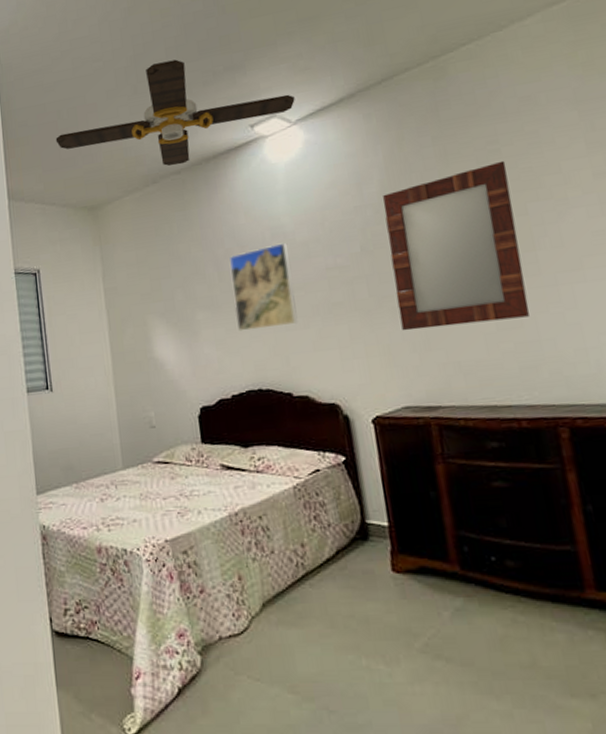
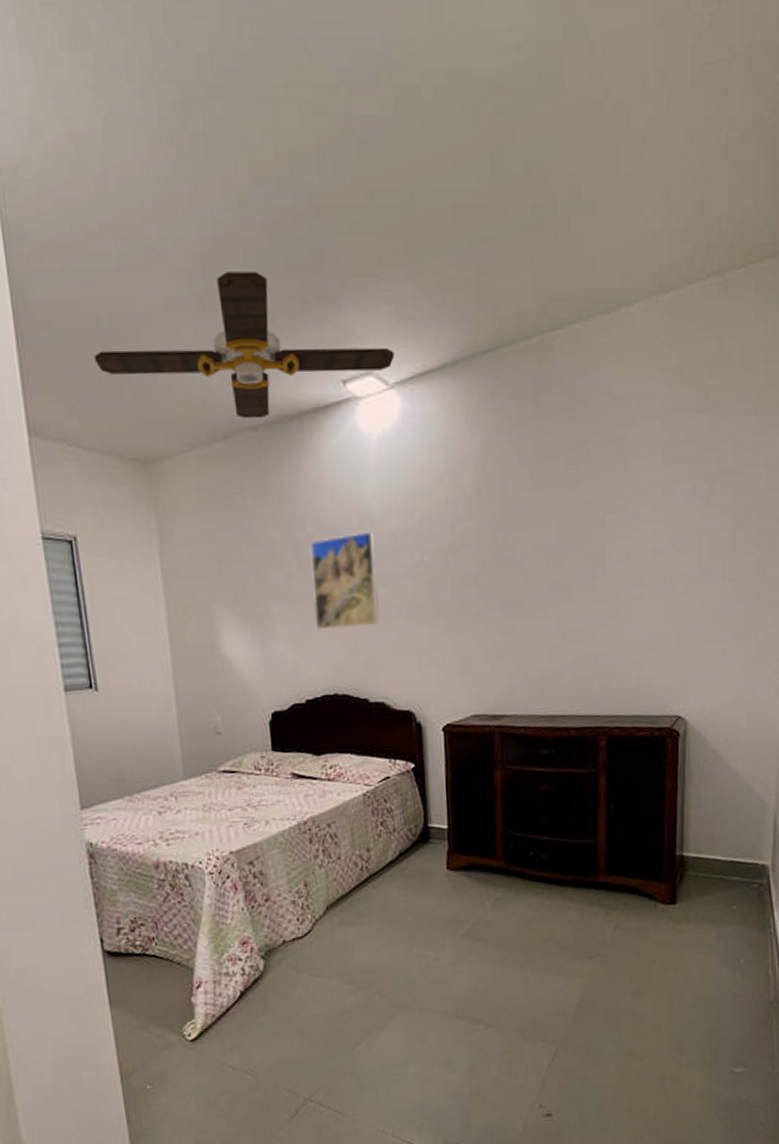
home mirror: present [383,160,530,331] -> none [475,465,593,639]

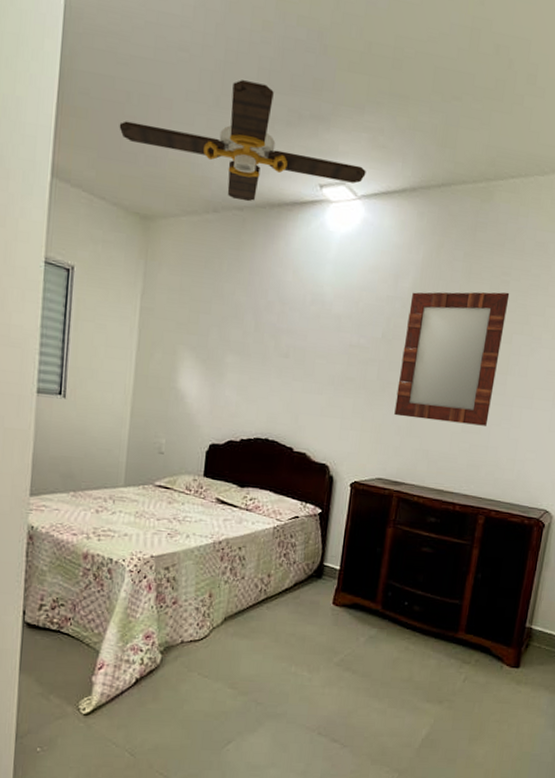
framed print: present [311,531,380,630] -> none [261,309,324,389]
home mirror: none [475,465,593,639] -> present [394,291,510,426]

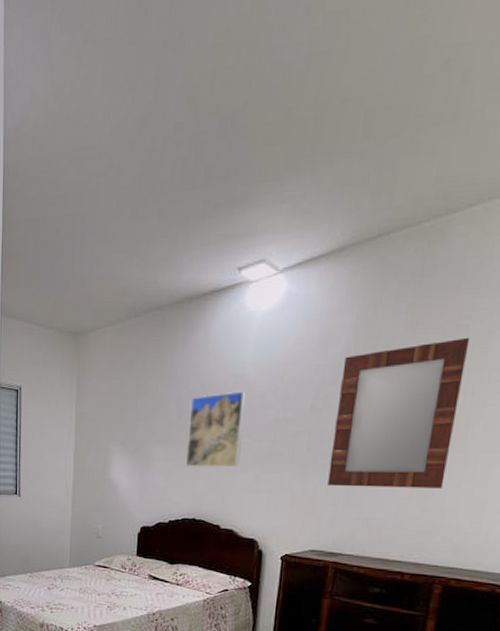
ceiling fan: present [119,80,366,202] -> none [51,184,288,301]
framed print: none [261,309,324,389] -> present [186,391,247,468]

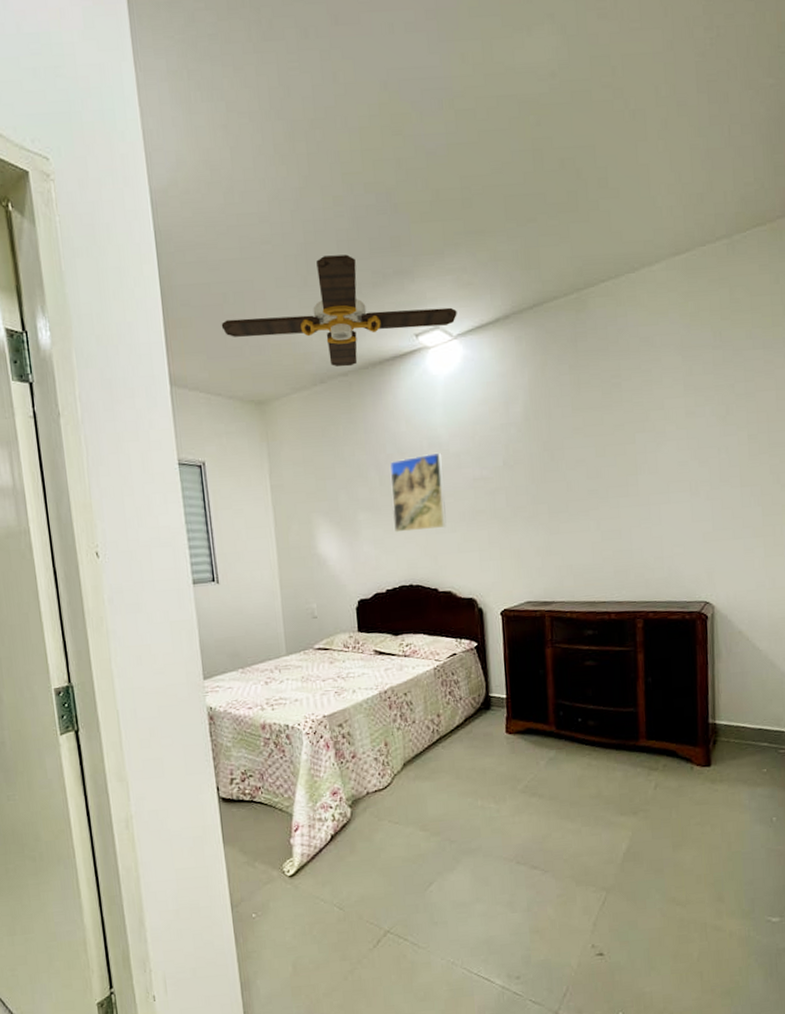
ceiling fan: none [51,184,288,301] -> present [221,254,457,368]
home mirror: present [328,337,470,489] -> none [525,394,627,538]

